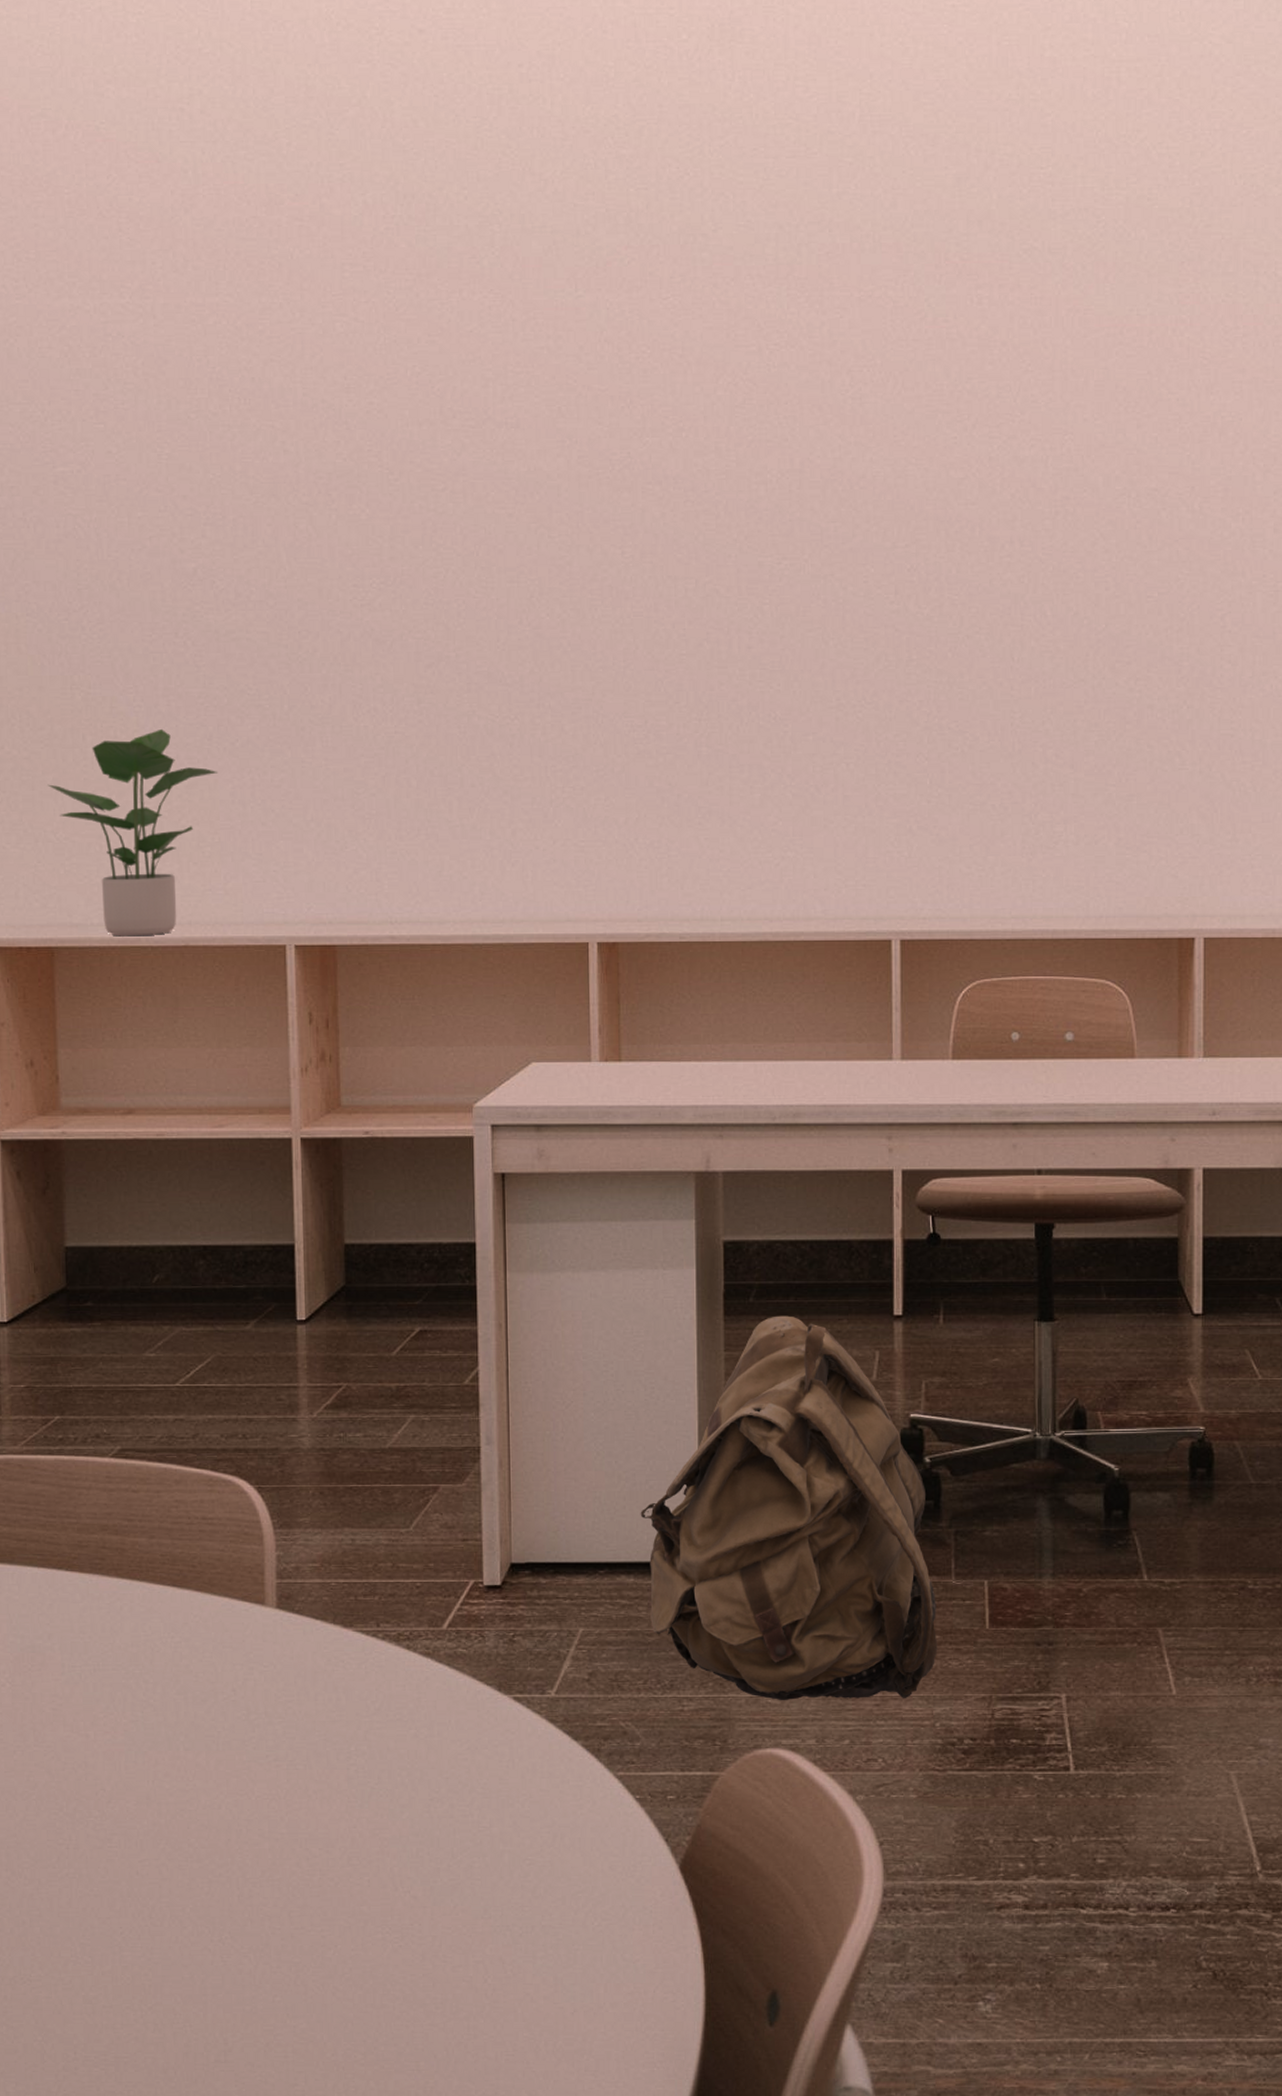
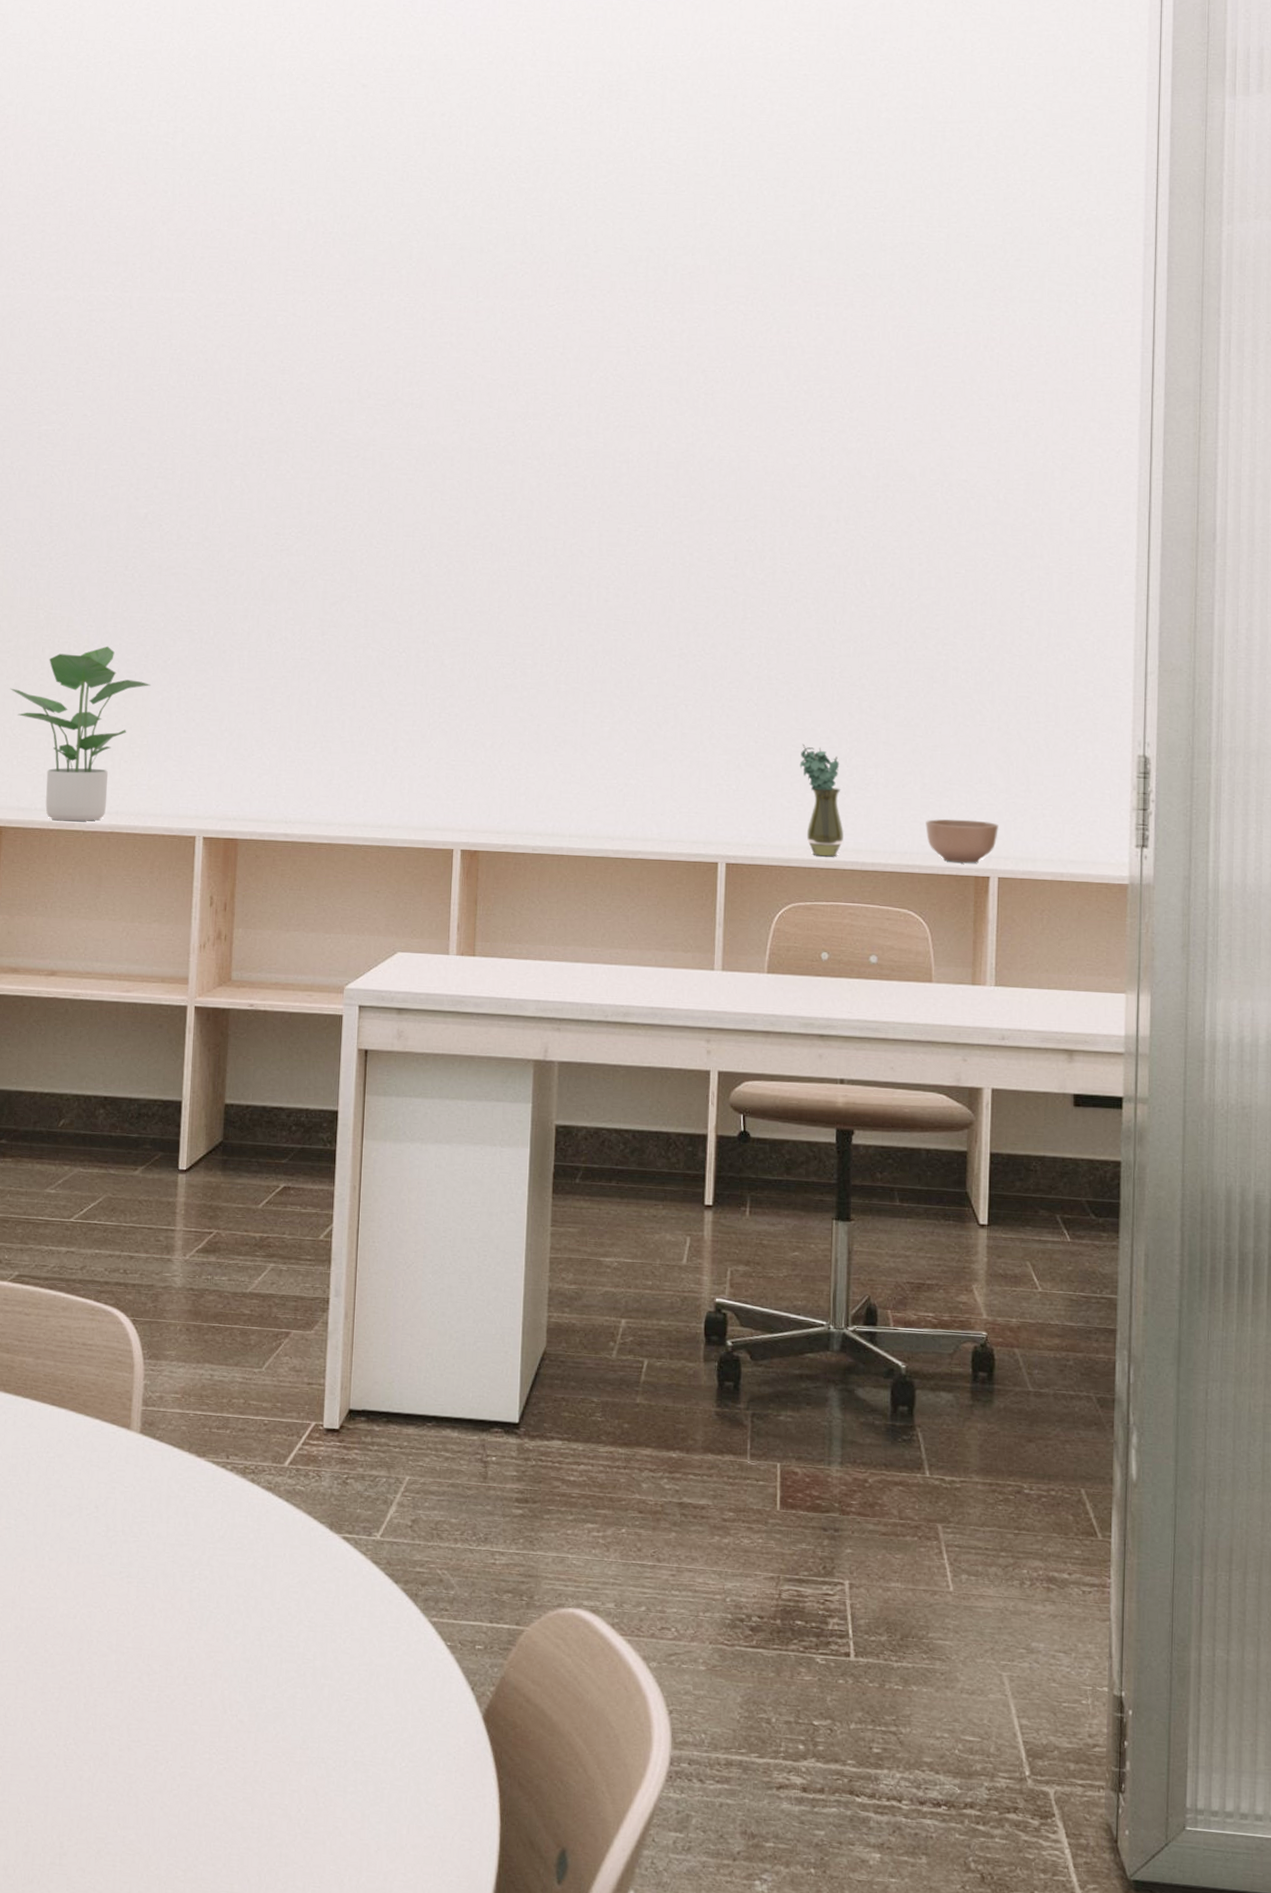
backpack: present [640,1315,938,1701] -> none [467,1197,732,1571]
vase: none [979,800,1031,925] -> present [799,743,844,856]
bowl: none [1122,876,1203,924] -> present [925,819,999,863]

